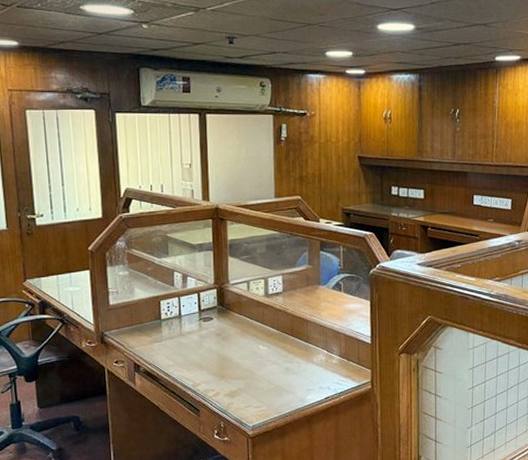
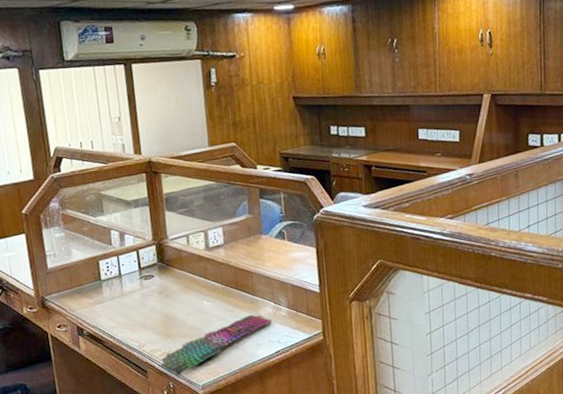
keyboard: none [210,361,323,416] -> present [158,314,272,376]

